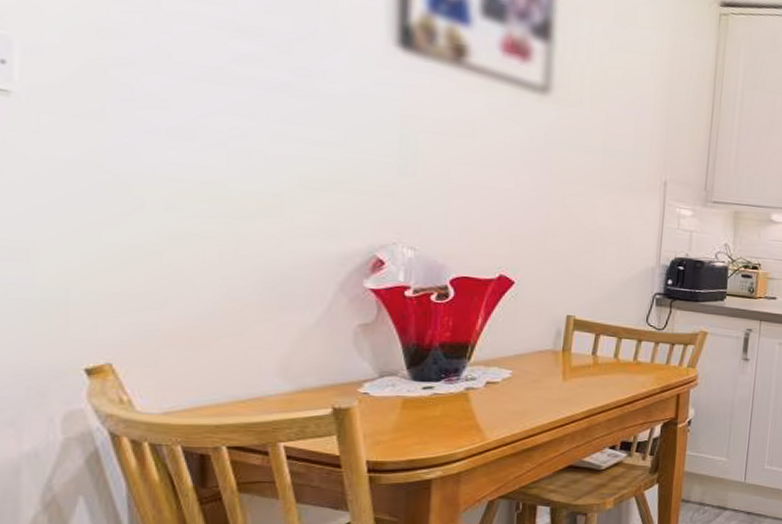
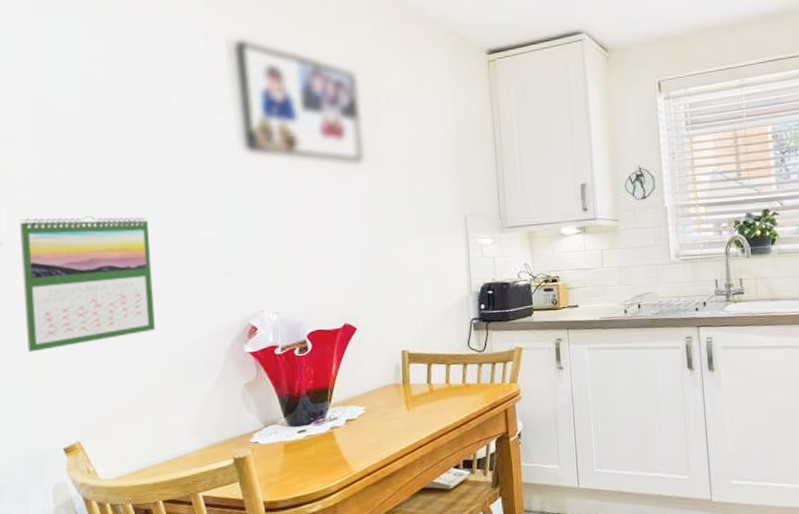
calendar: none [40,66,247,244] -> present [20,215,155,352]

